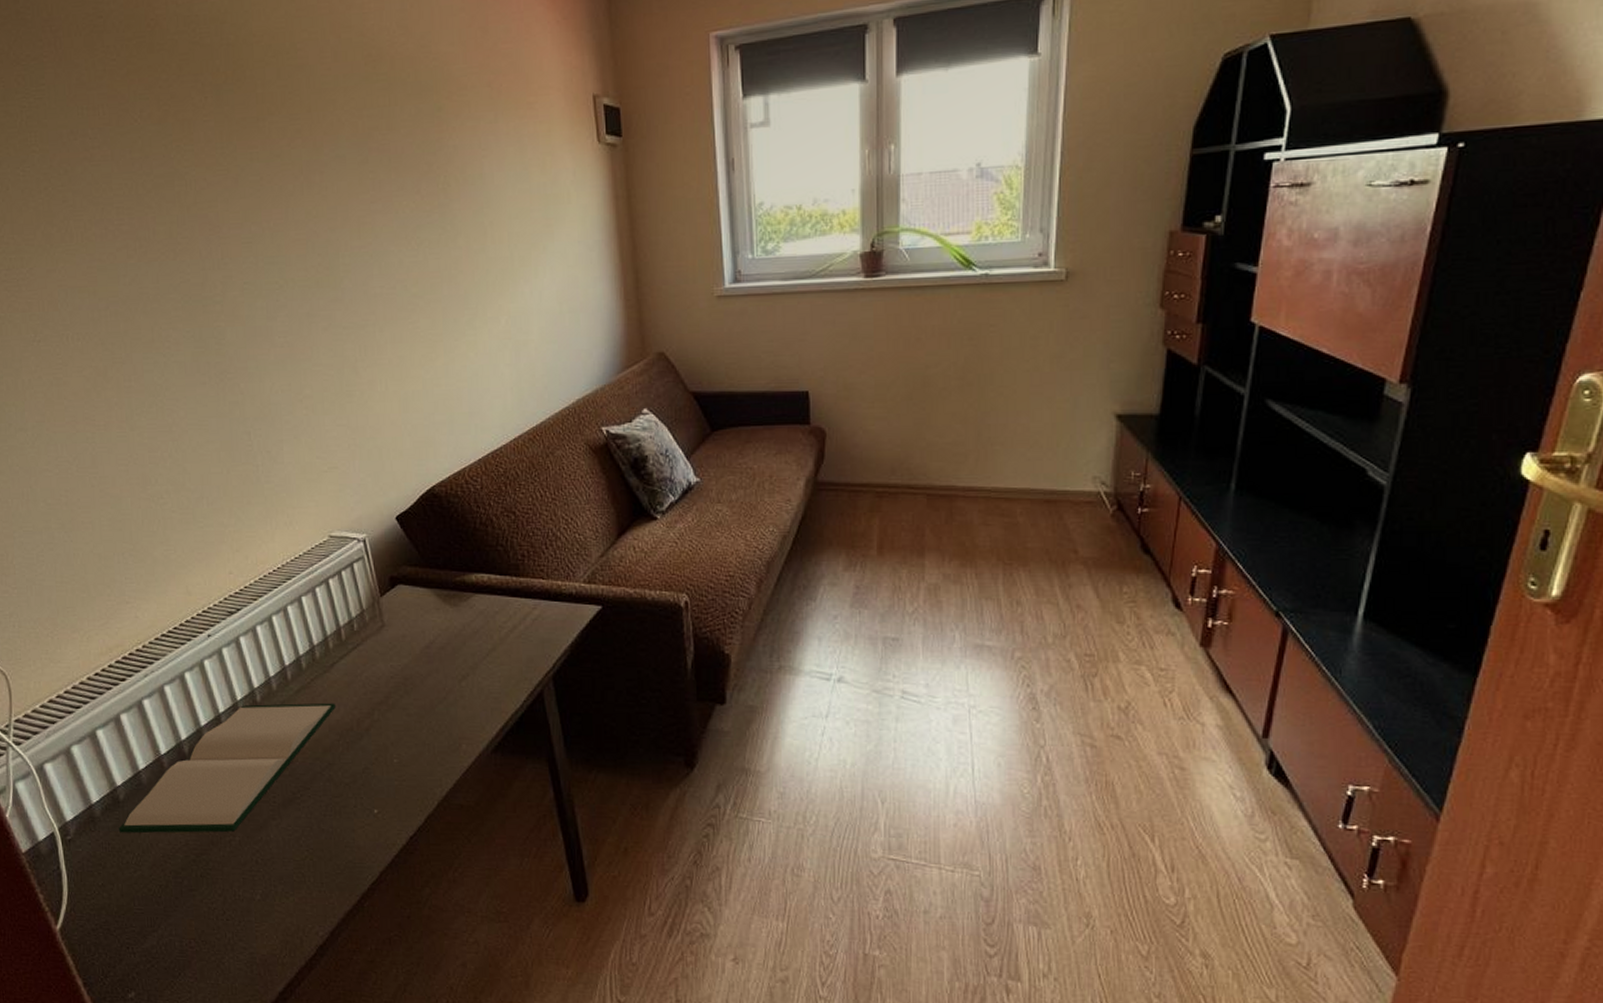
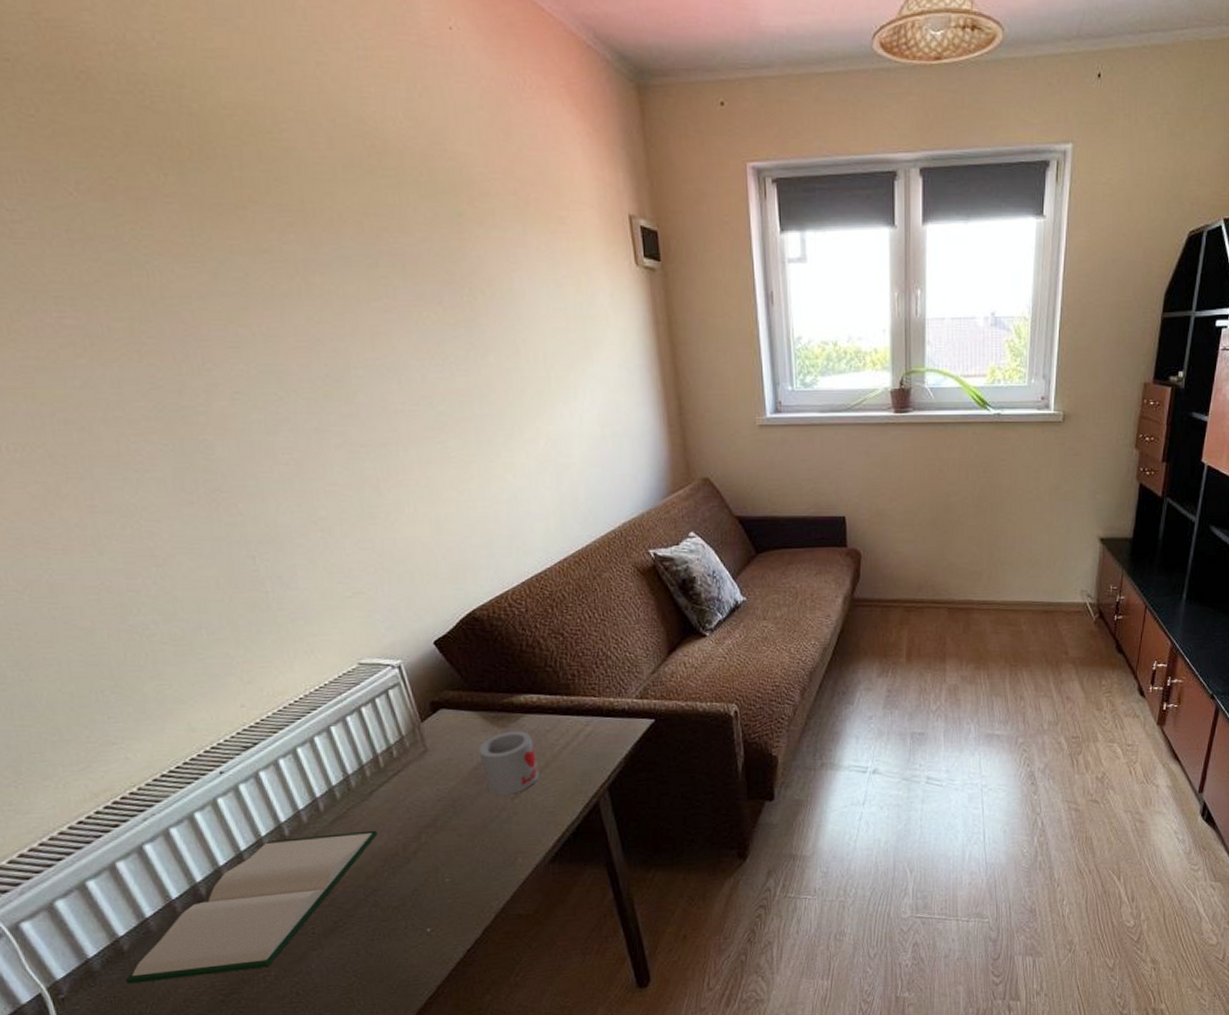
mug: none [431,610,487,677] -> present [478,730,540,795]

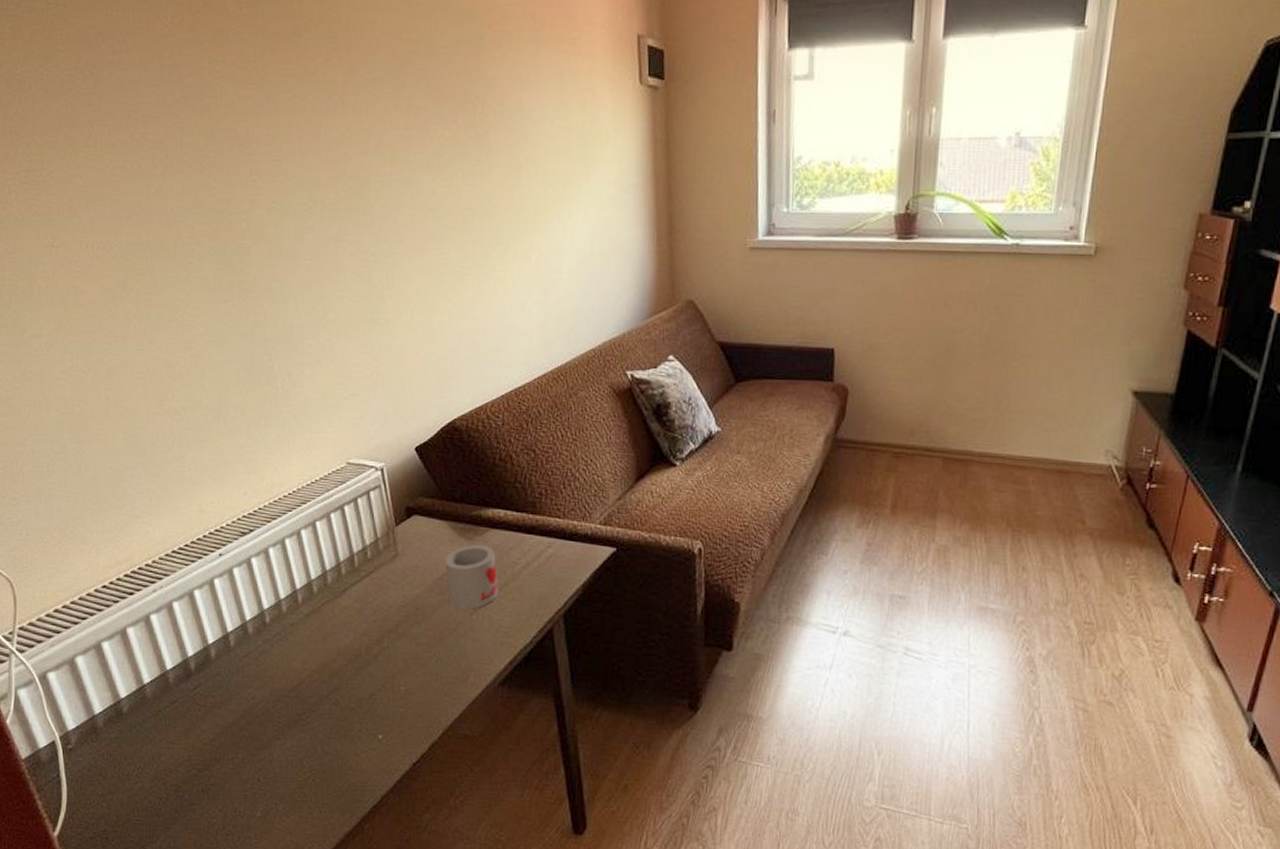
hardback book: present [125,830,377,984] -> none [120,625,345,750]

